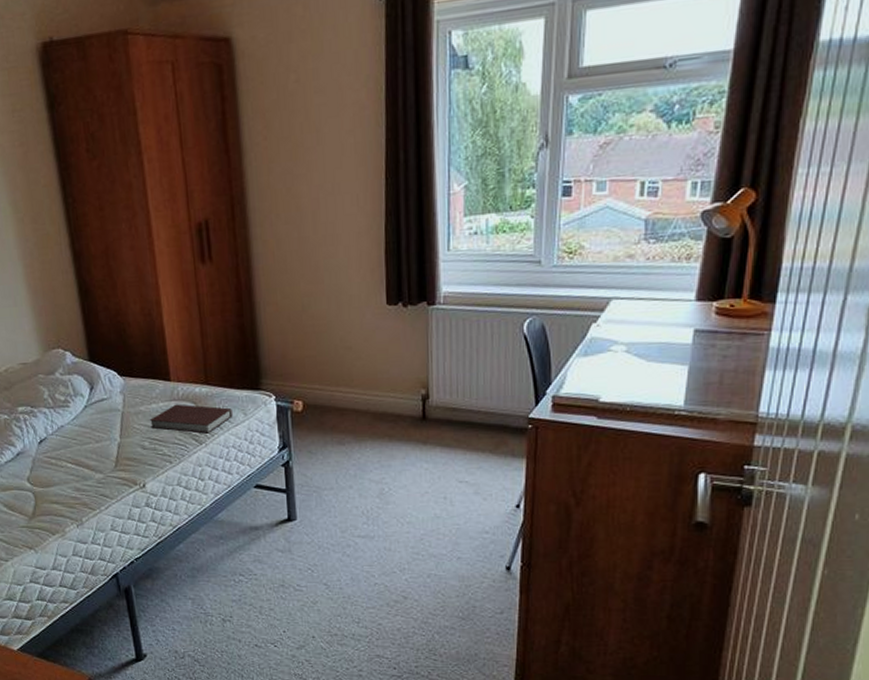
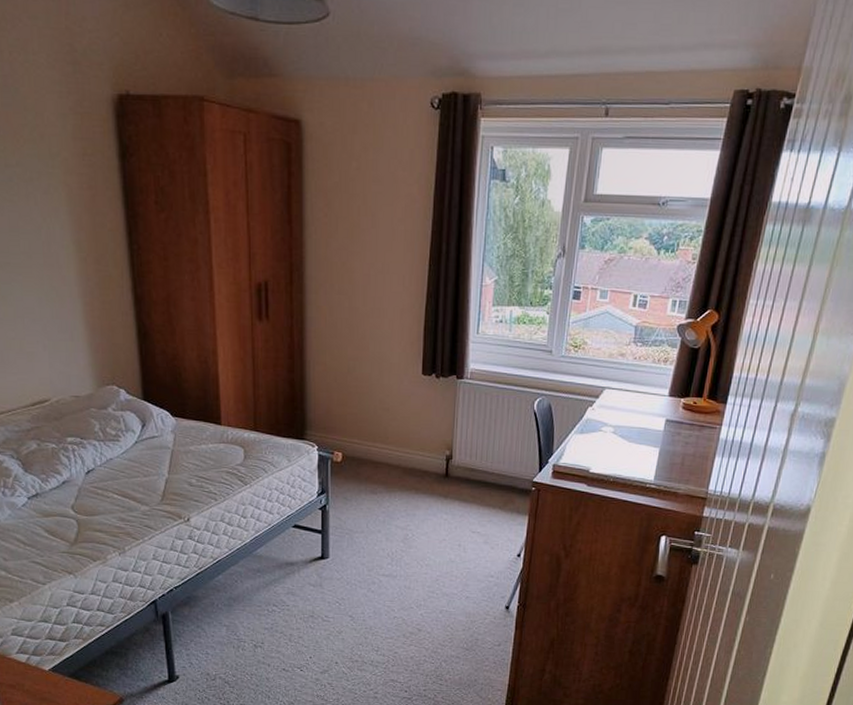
notebook: present [150,404,233,434] -> none [199,446,277,476]

